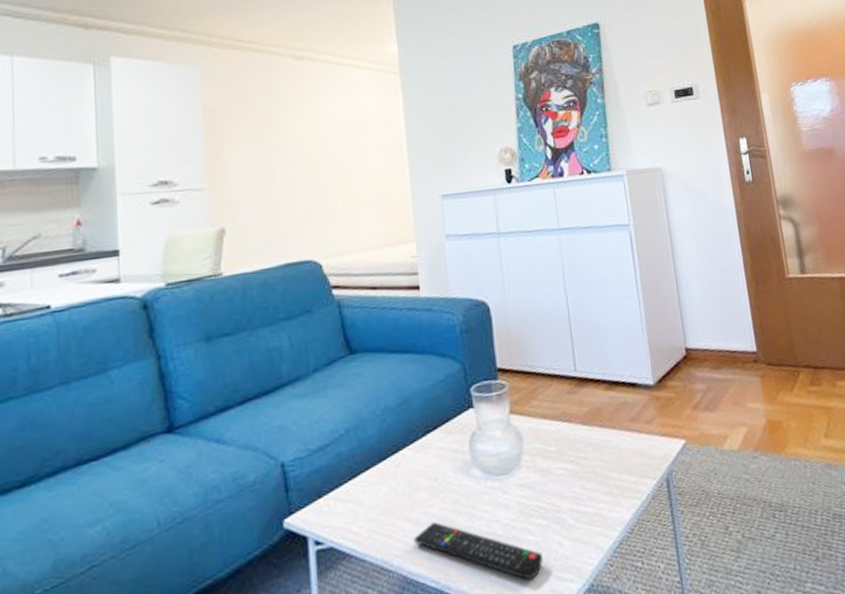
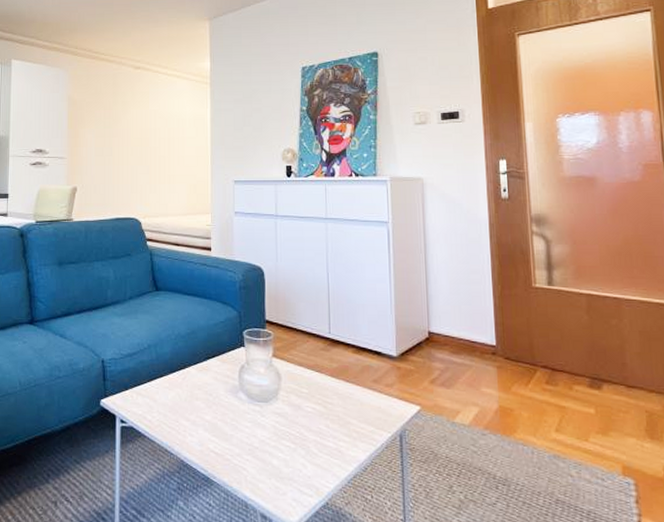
remote control: present [414,521,543,580] -> none [191,425,288,487]

